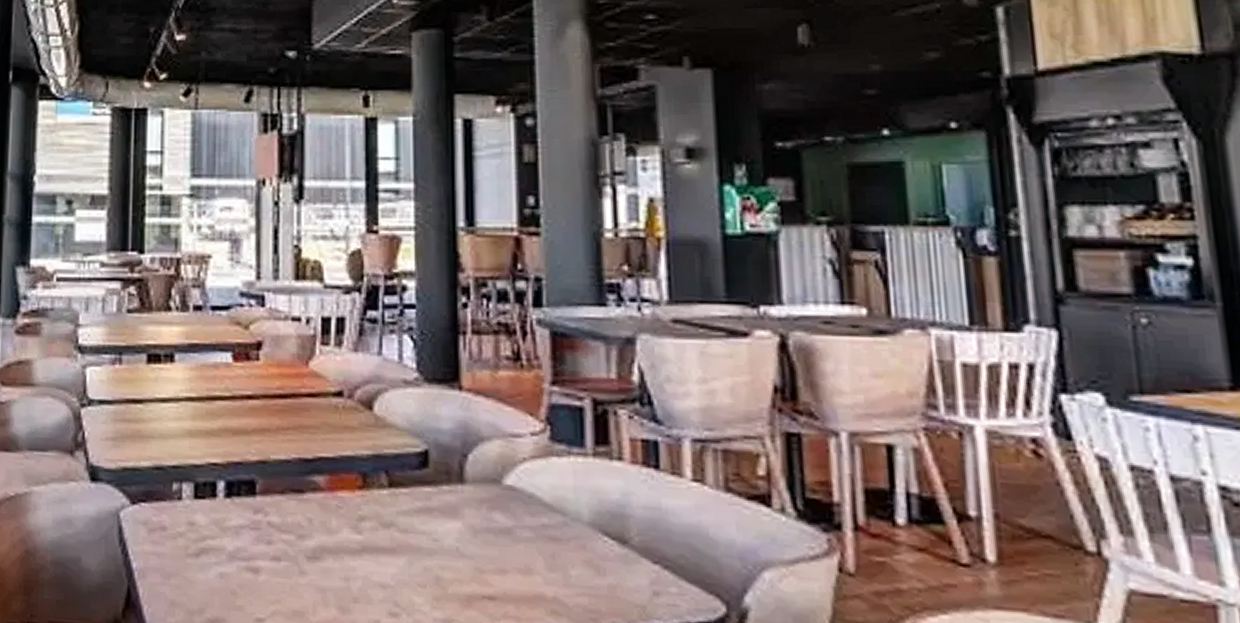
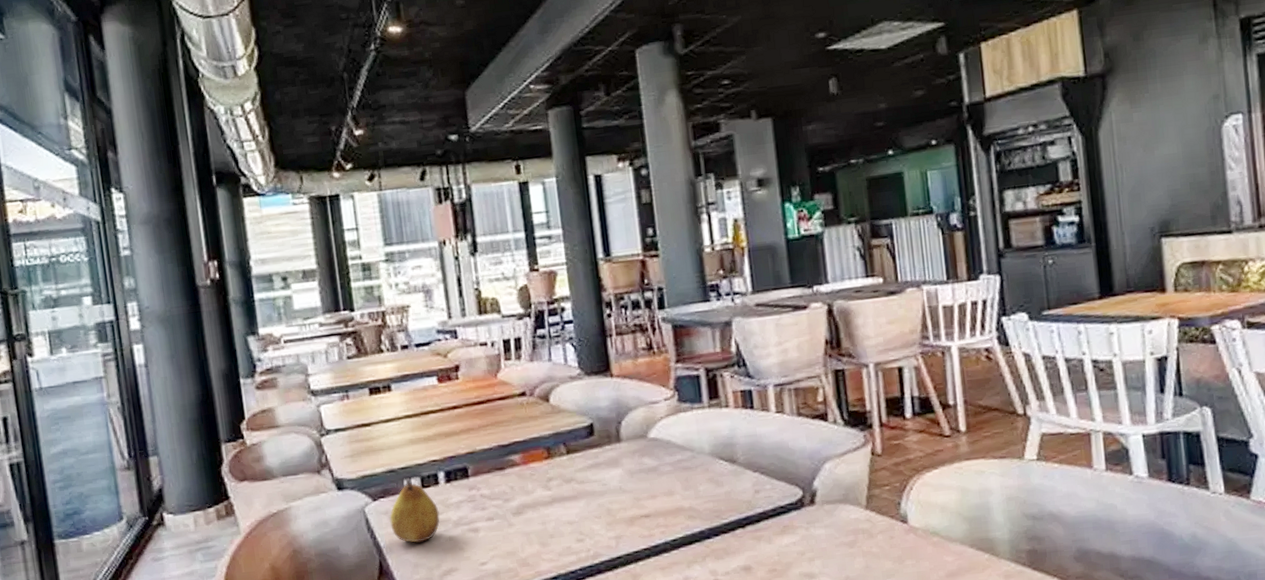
fruit: none [147,482,212,573] -> present [389,479,440,543]

